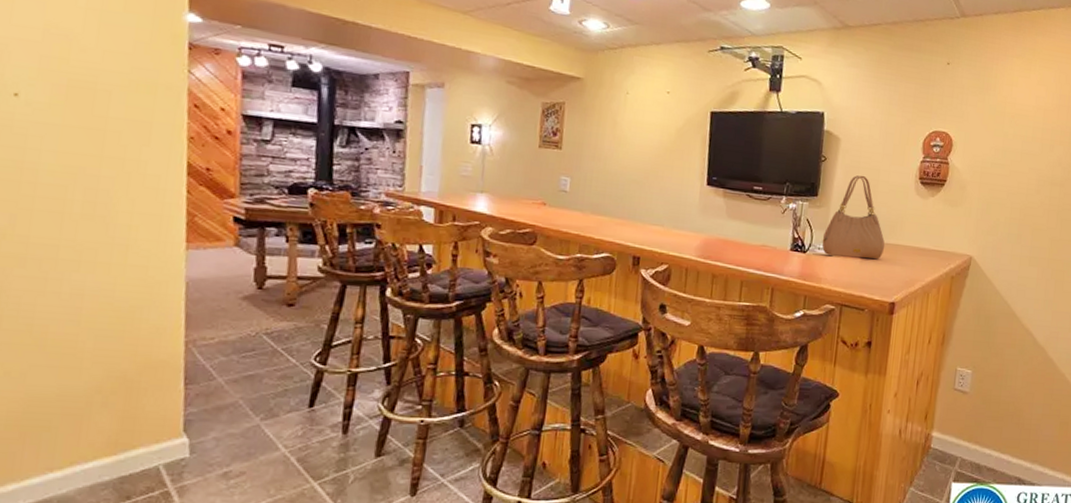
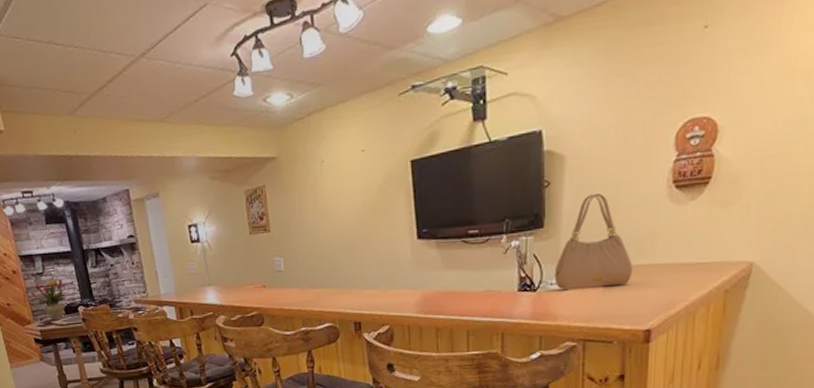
flower arrangement: none [244,151,297,200] -> present [30,279,67,320]

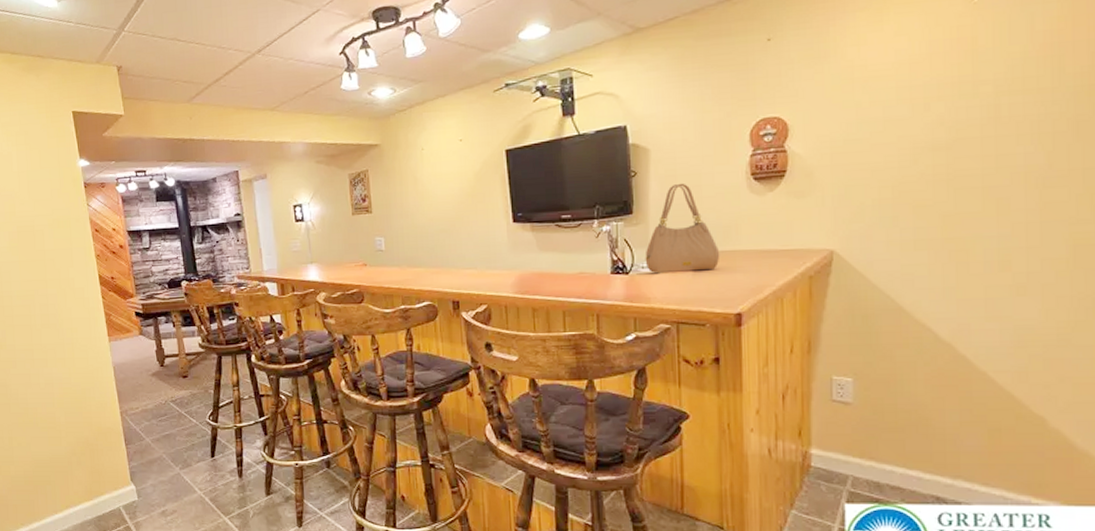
flower arrangement: present [30,279,67,320] -> none [135,254,172,294]

